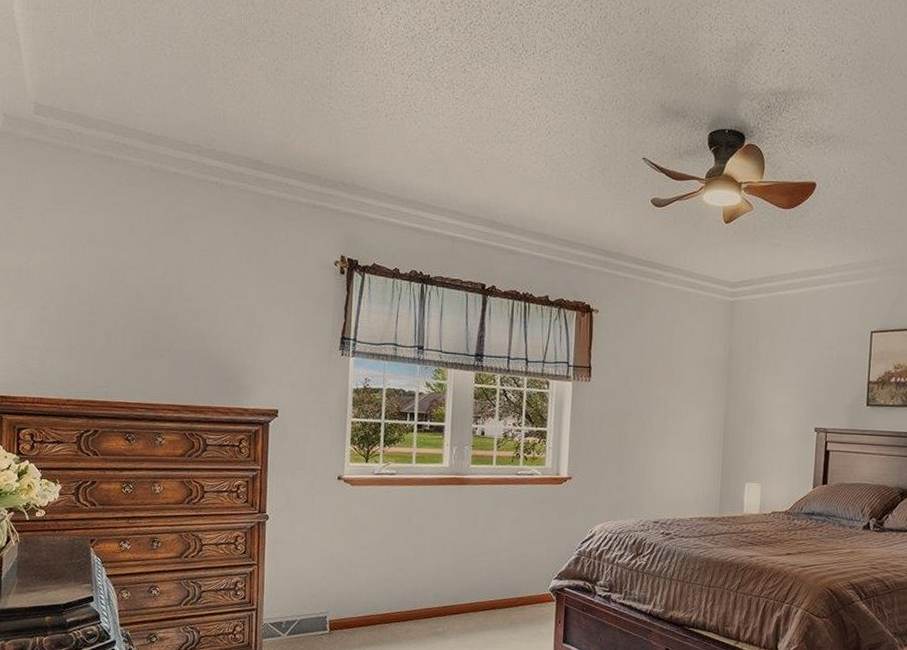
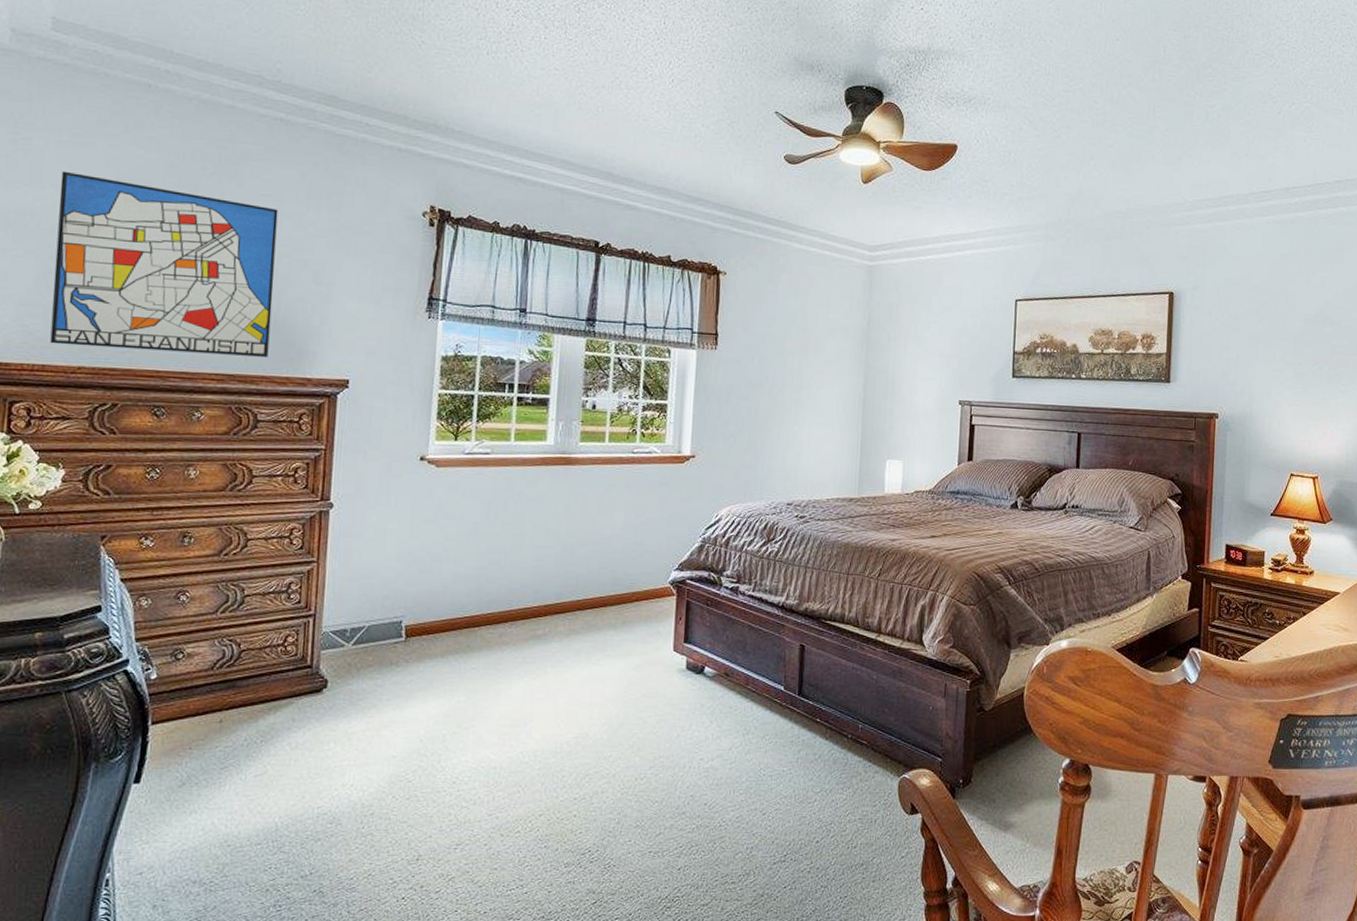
wall art: none [45,234,217,391] -> present [50,171,278,357]

